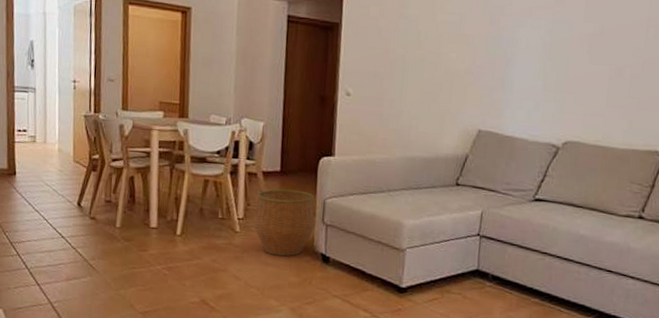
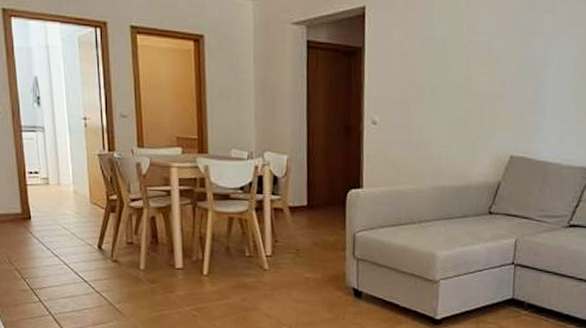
basket: present [254,189,315,257] -> none [283,224,345,293]

